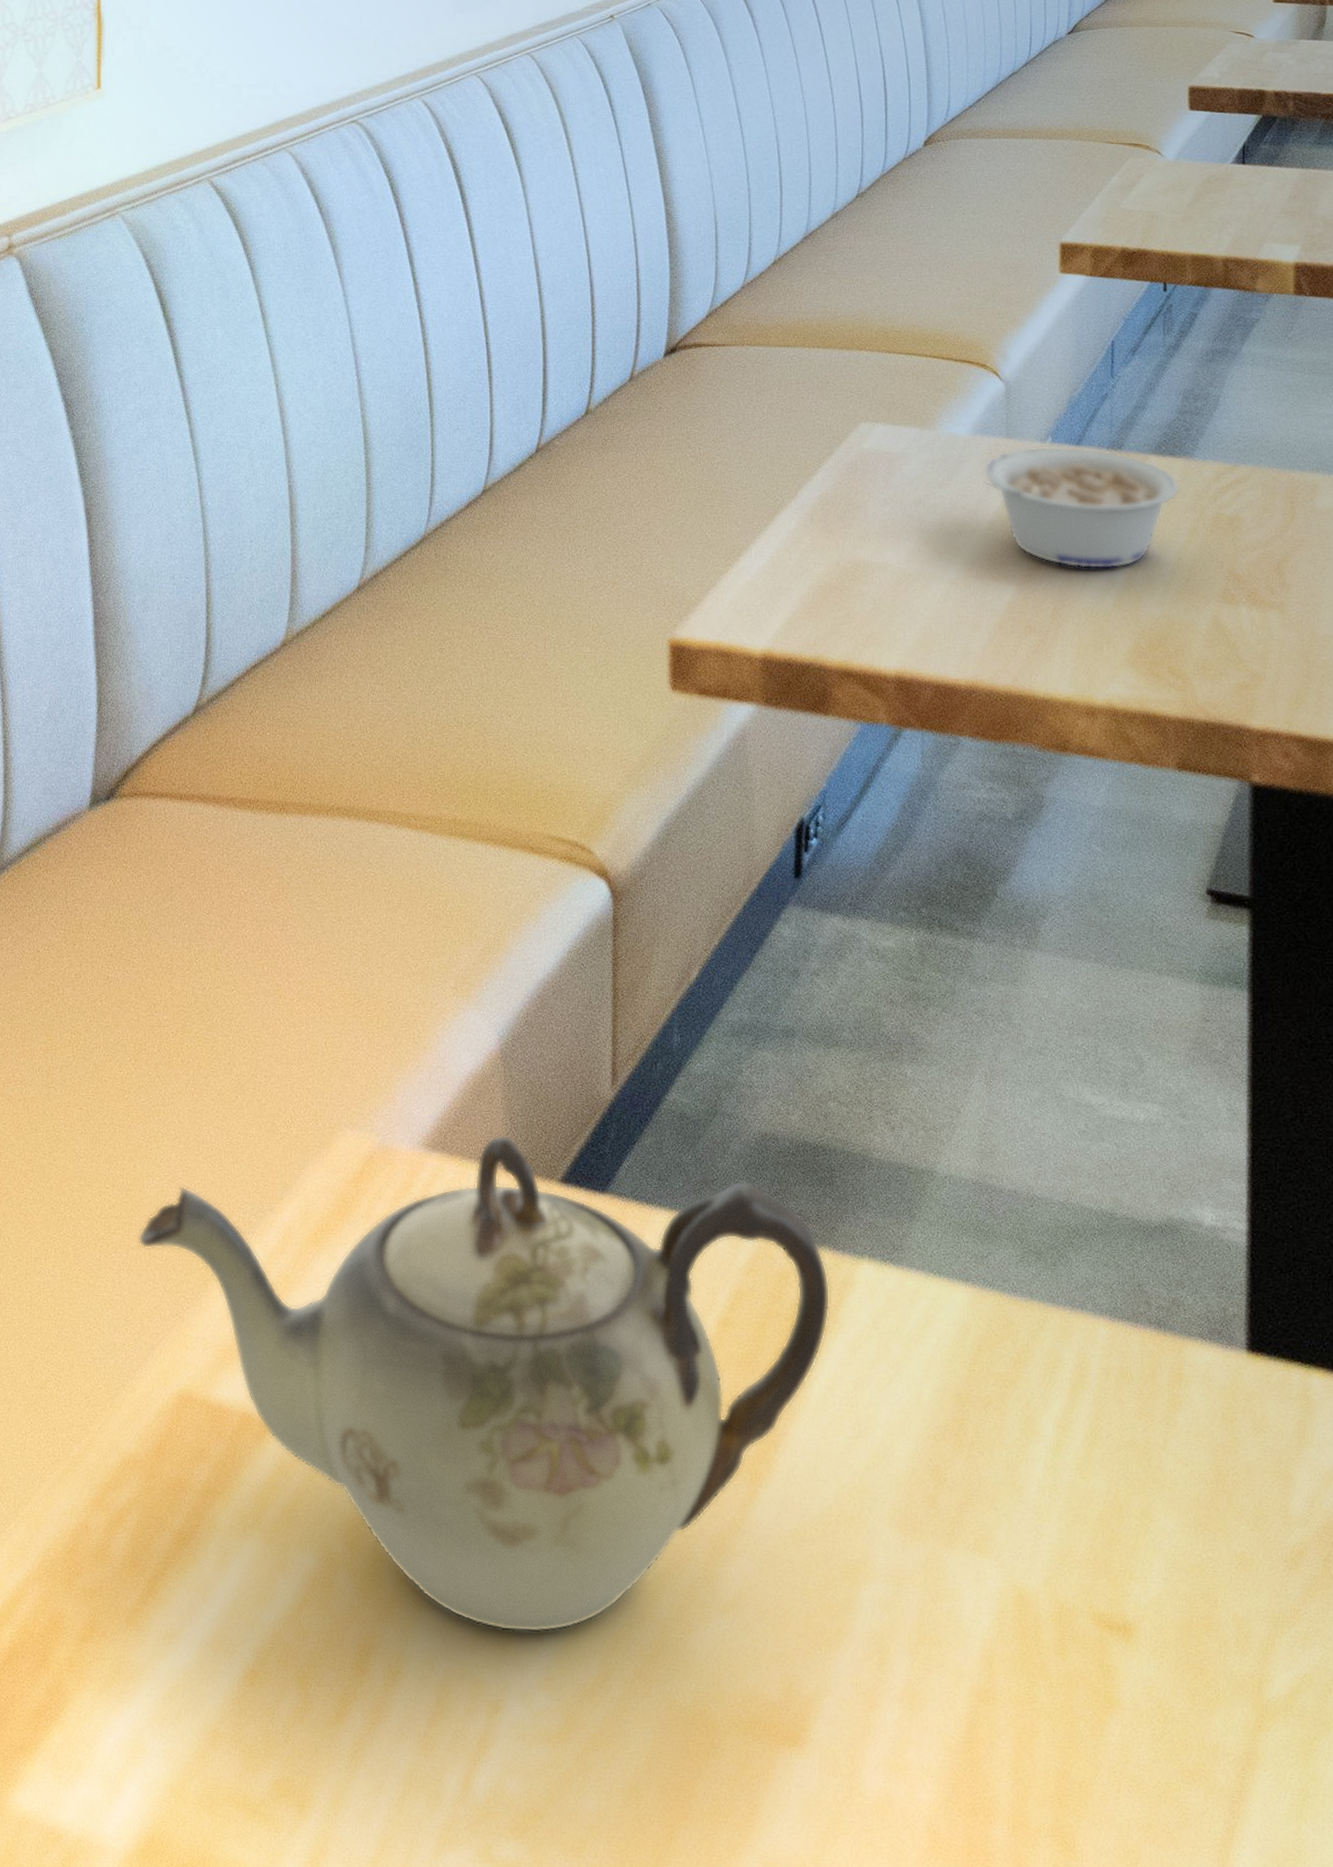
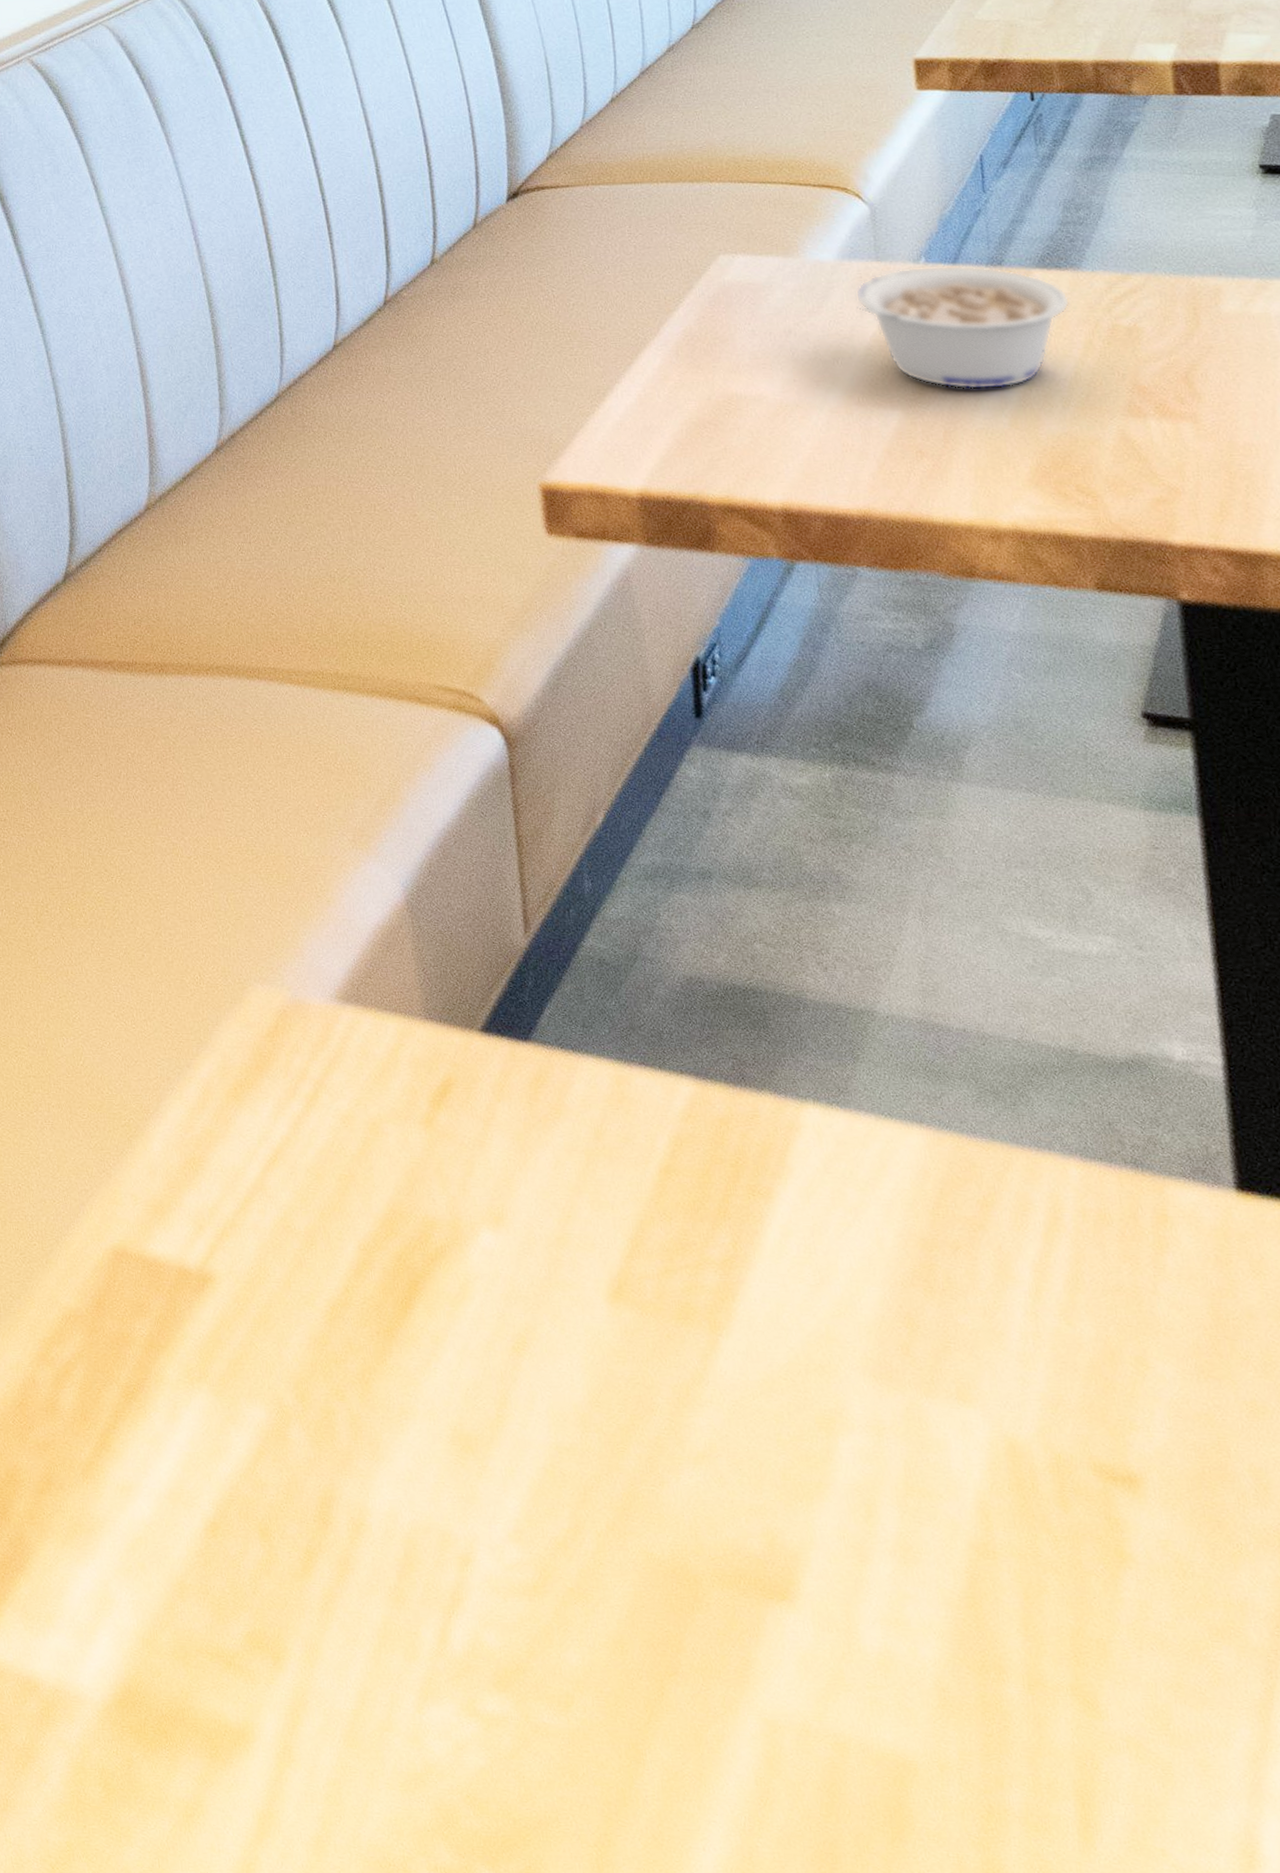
teapot: present [138,1135,831,1633] -> none [57,986,777,1485]

